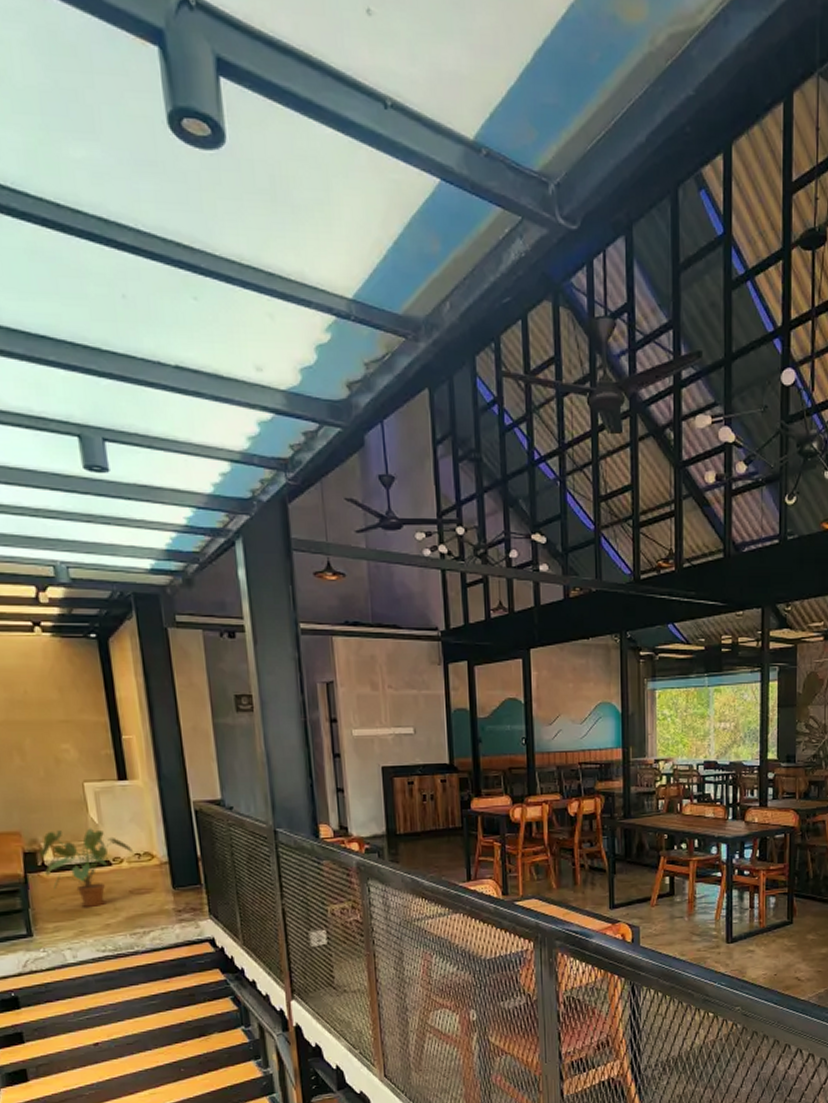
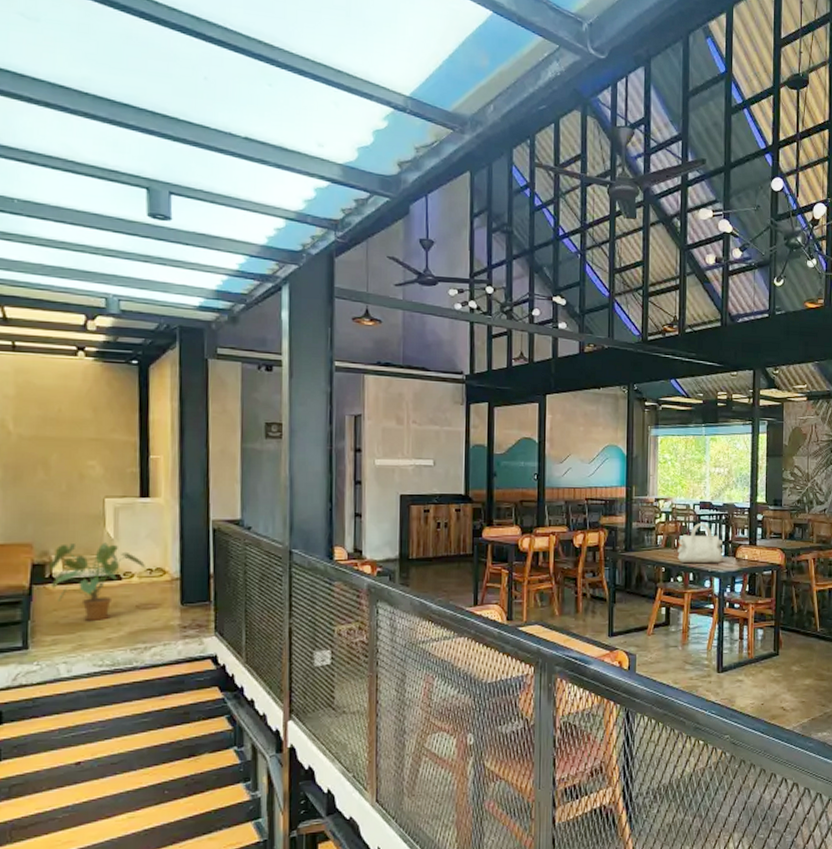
shoulder bag: none [681,785,732,829] -> present [678,523,725,564]

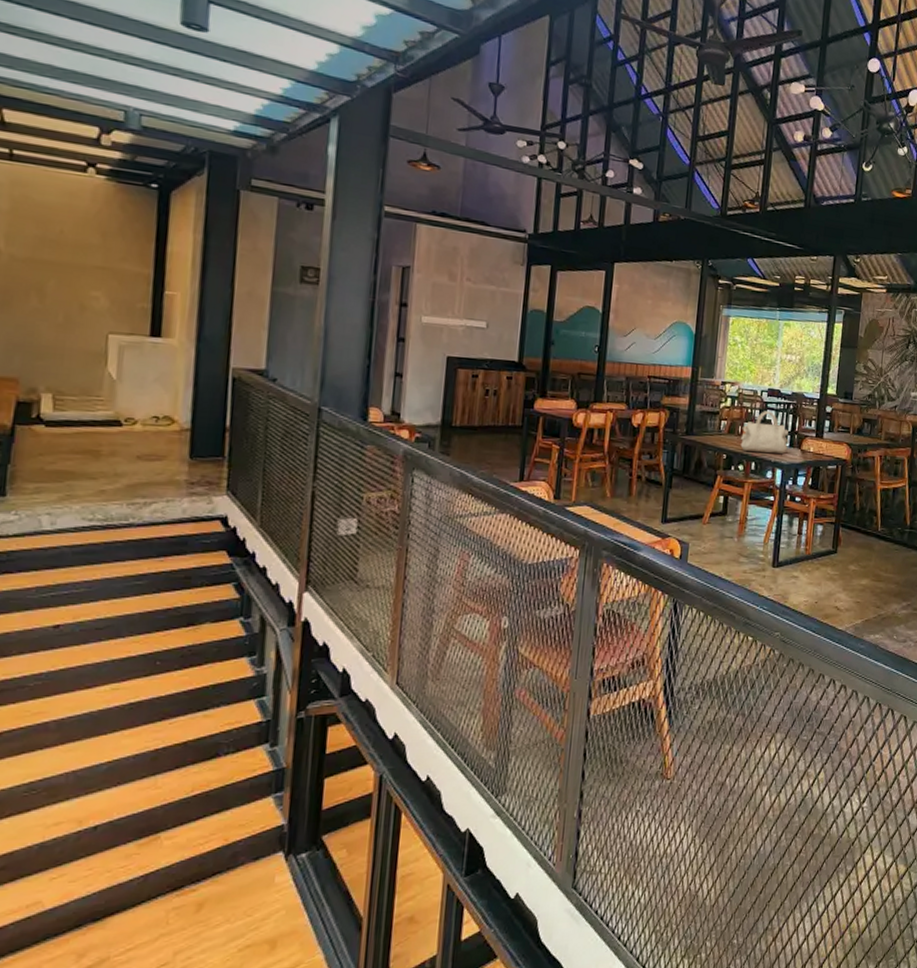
house plant: present [49,542,147,620] -> none [37,381,153,470]

